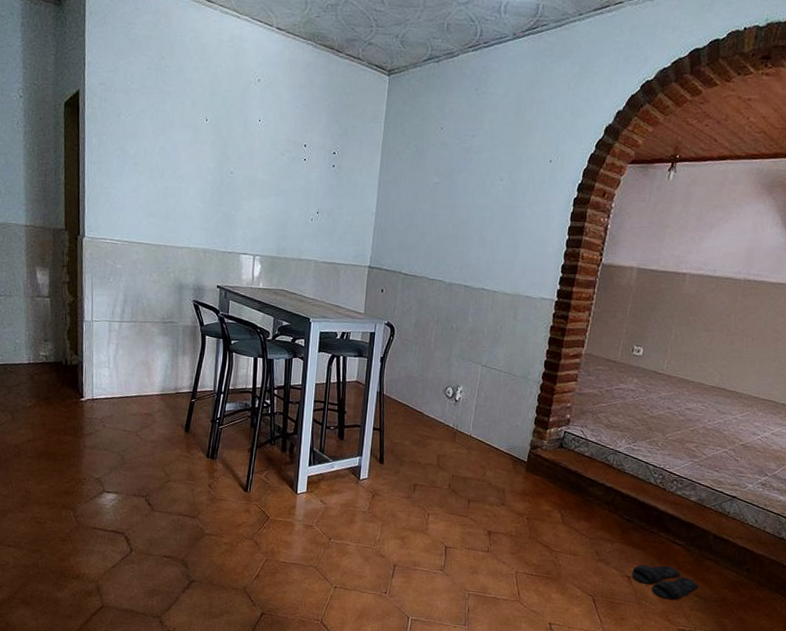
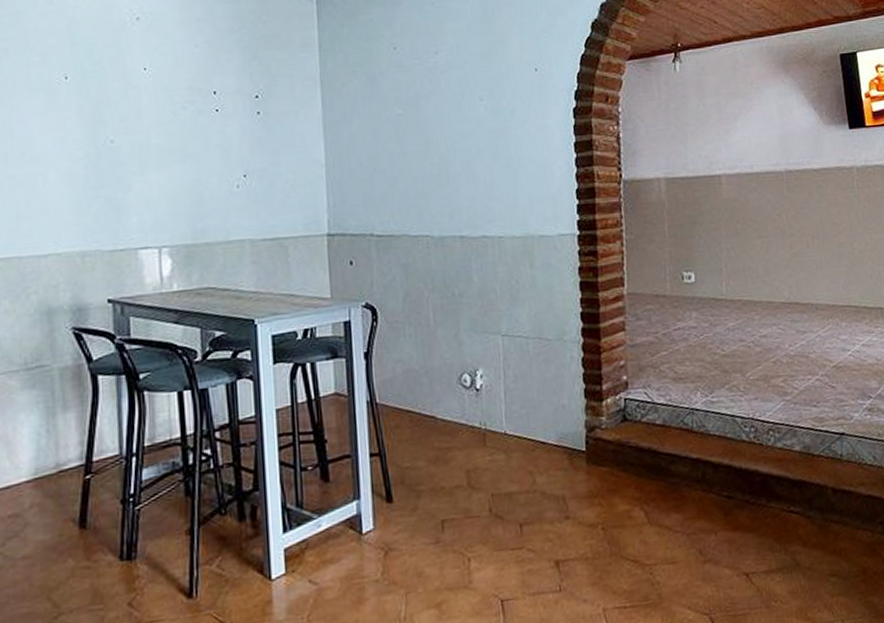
slippers: present [632,564,699,601] -> none [749,544,832,592]

